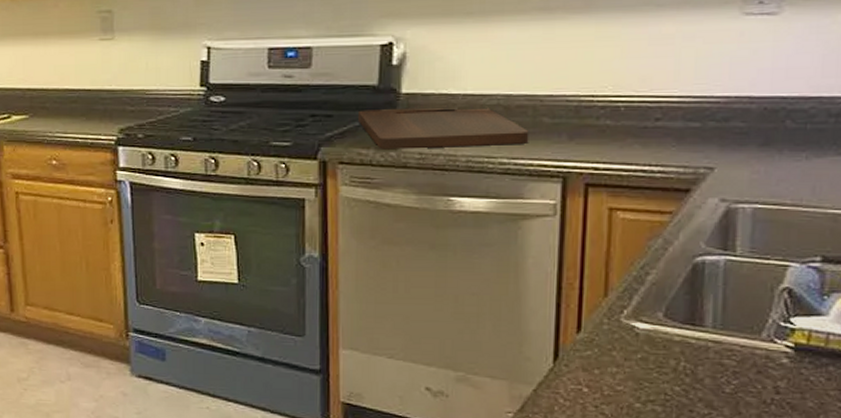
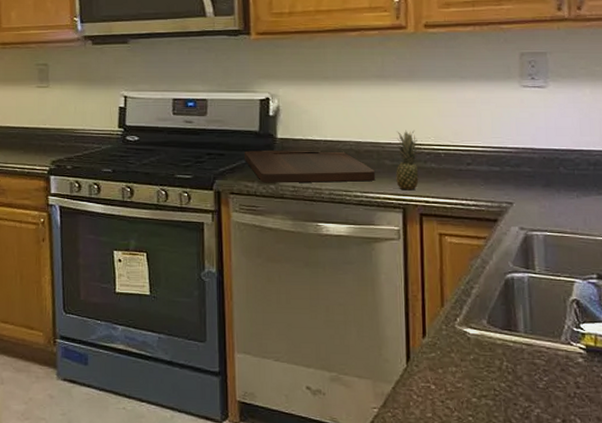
fruit: none [556,77,591,155] -> present [396,130,419,191]

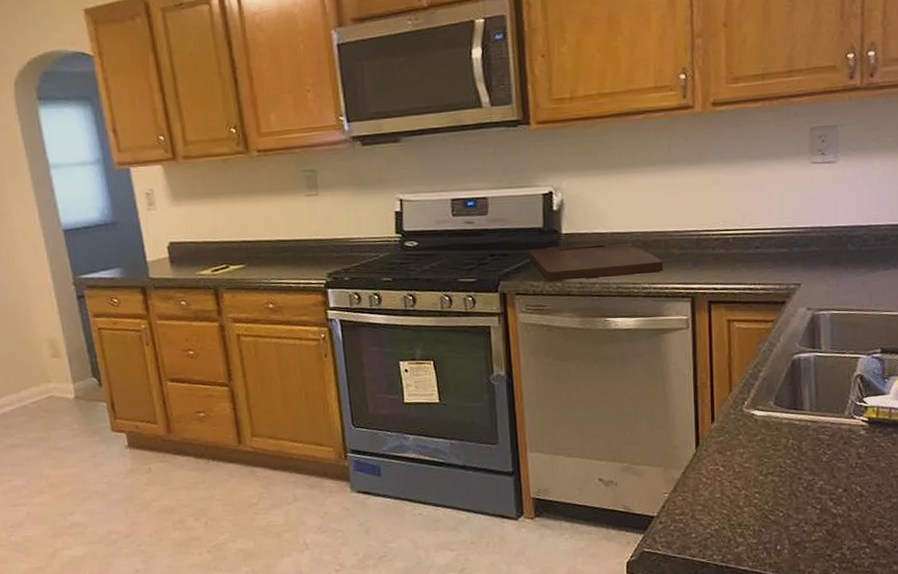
fruit: present [396,130,419,191] -> none [684,216,707,279]

